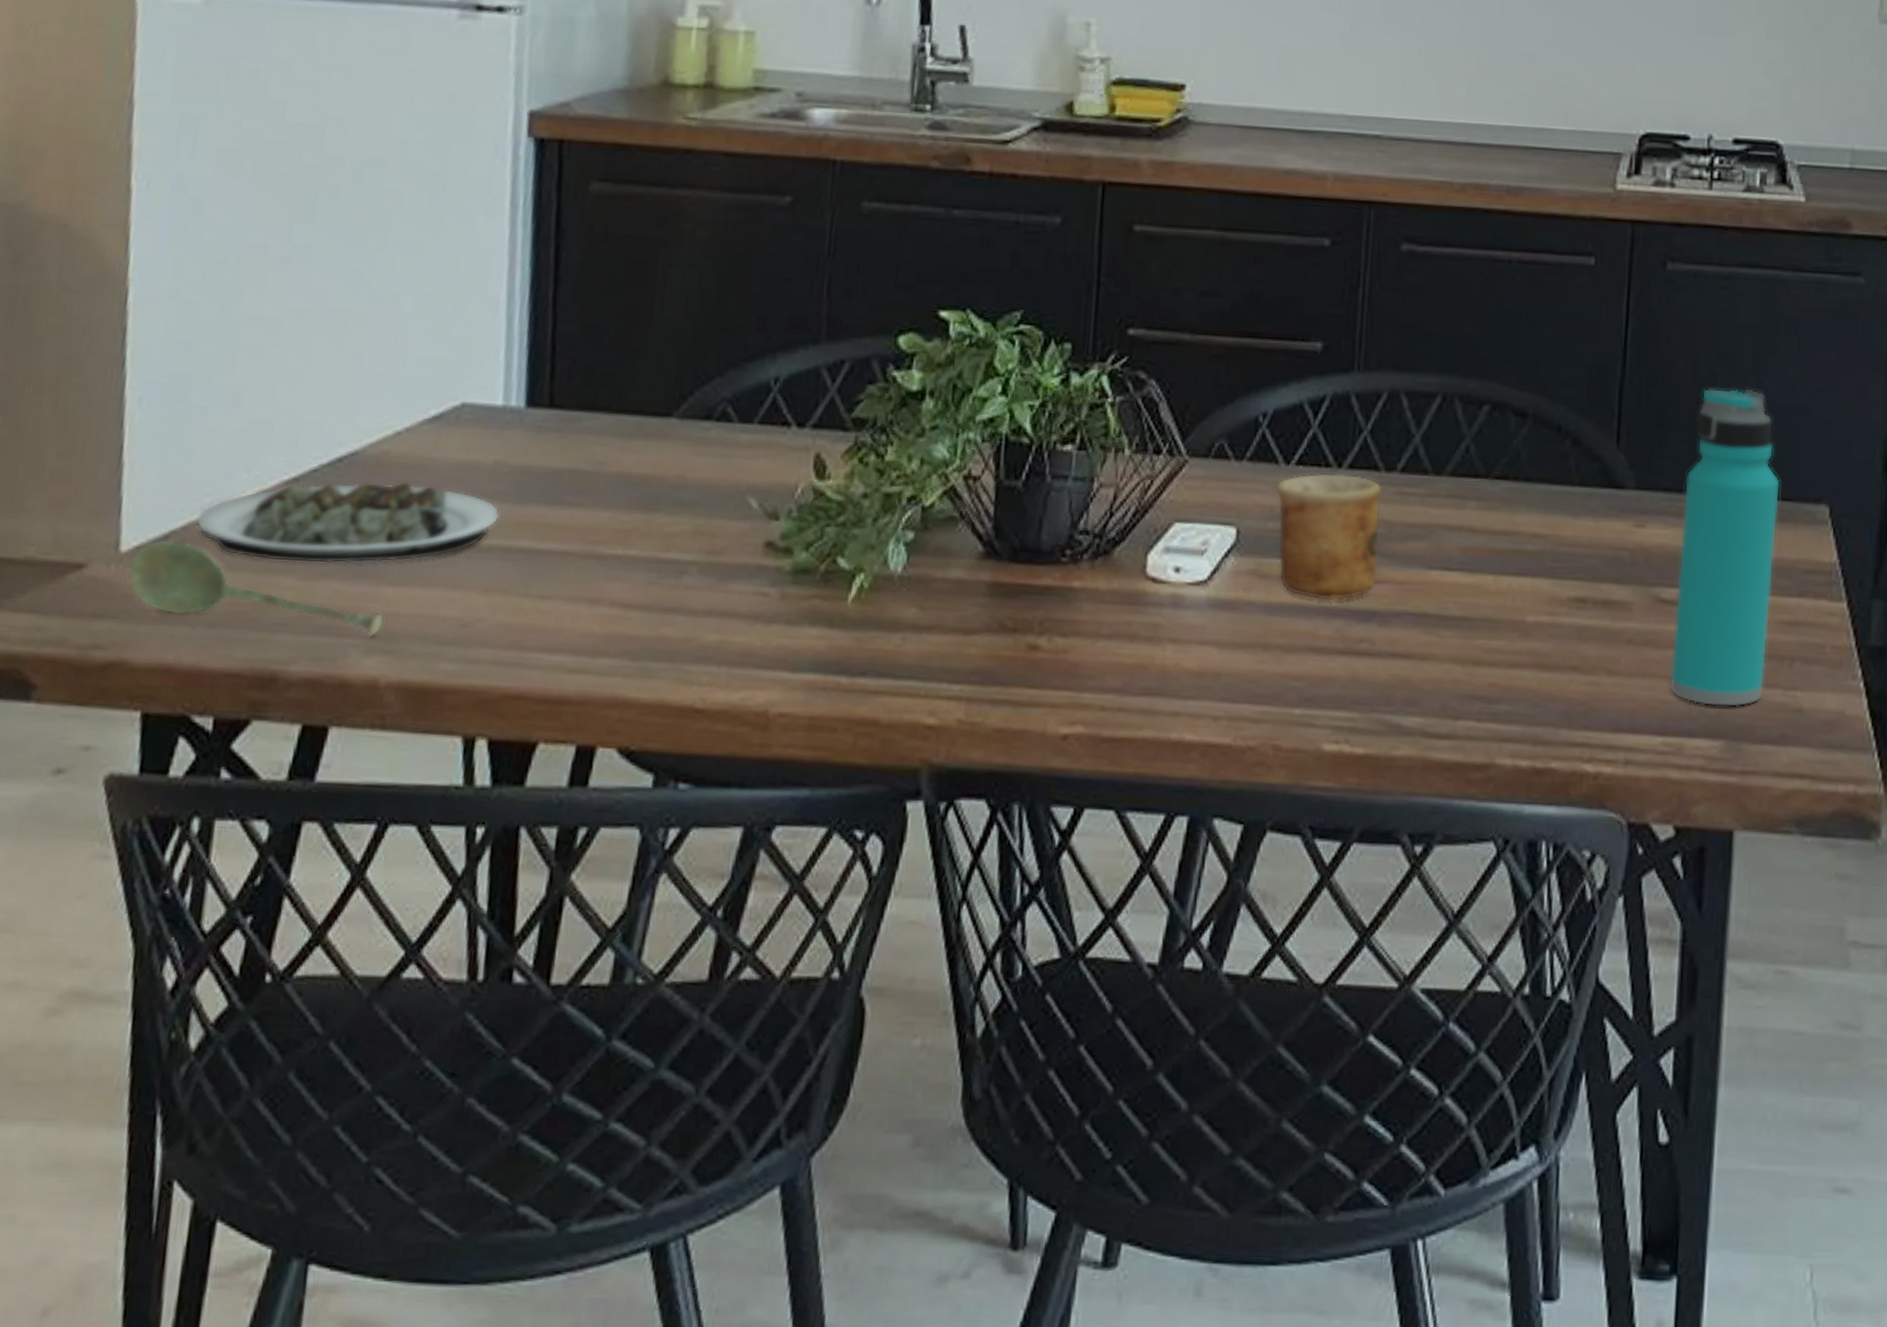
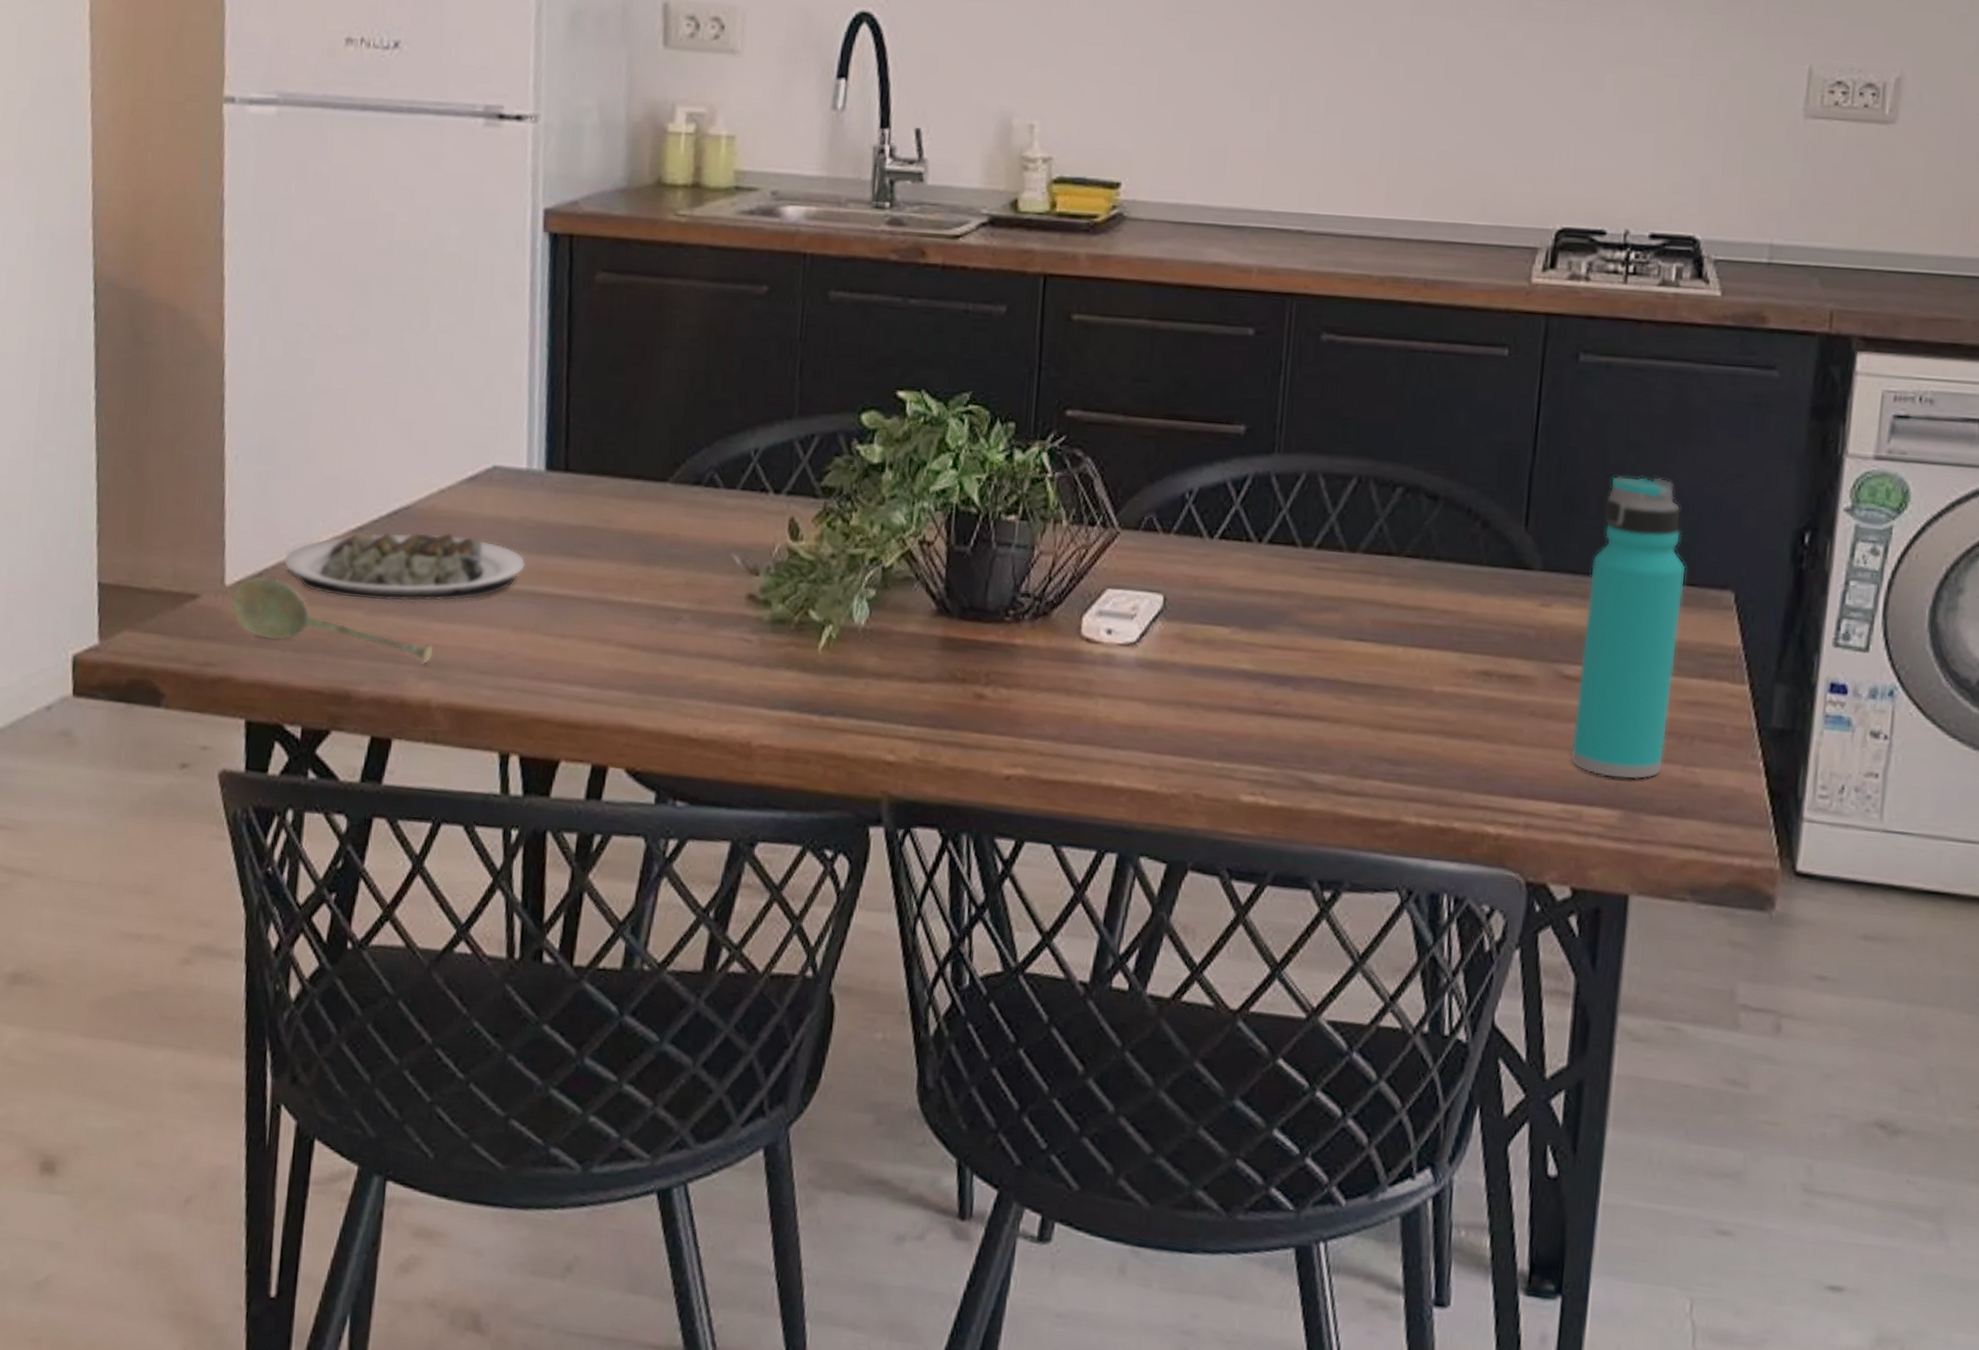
cup: present [1275,472,1382,601] -> none [1200,547,1299,665]

